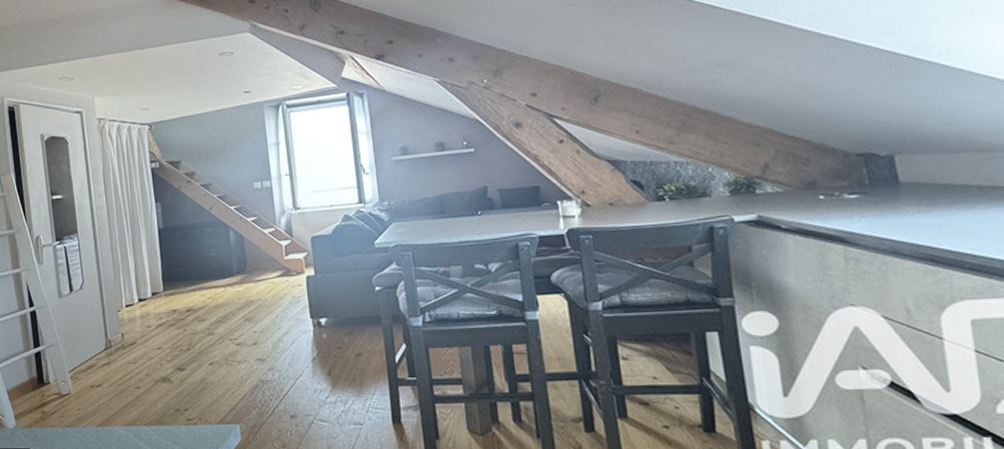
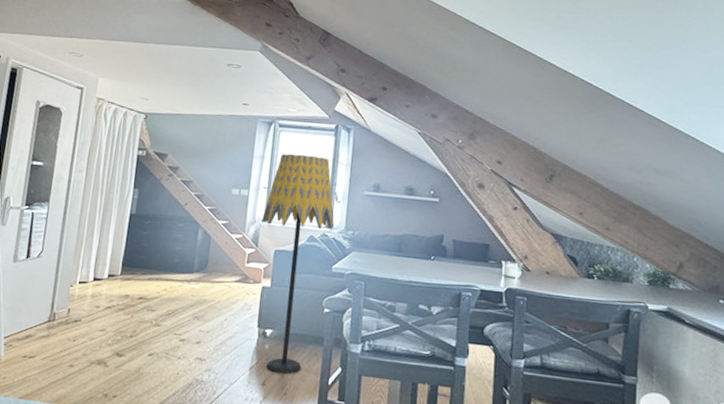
floor lamp: none [290,130,368,361] -> present [262,154,335,375]

